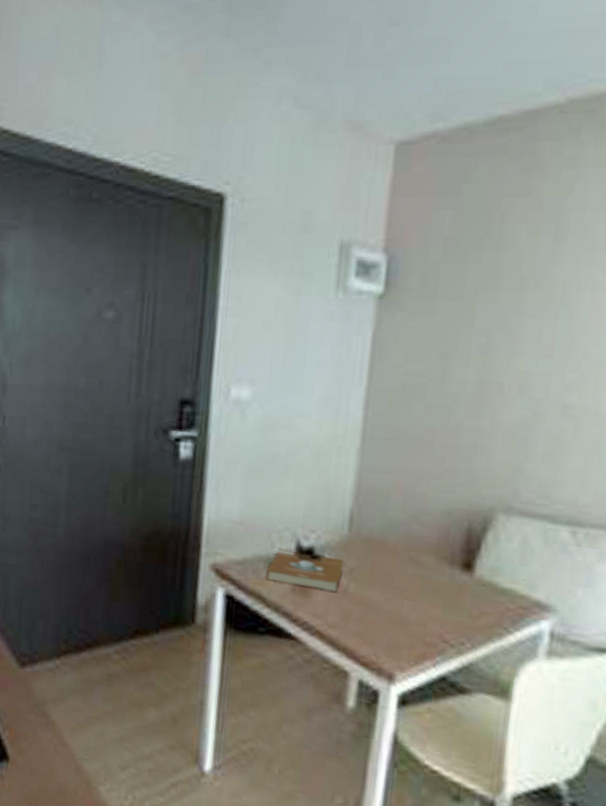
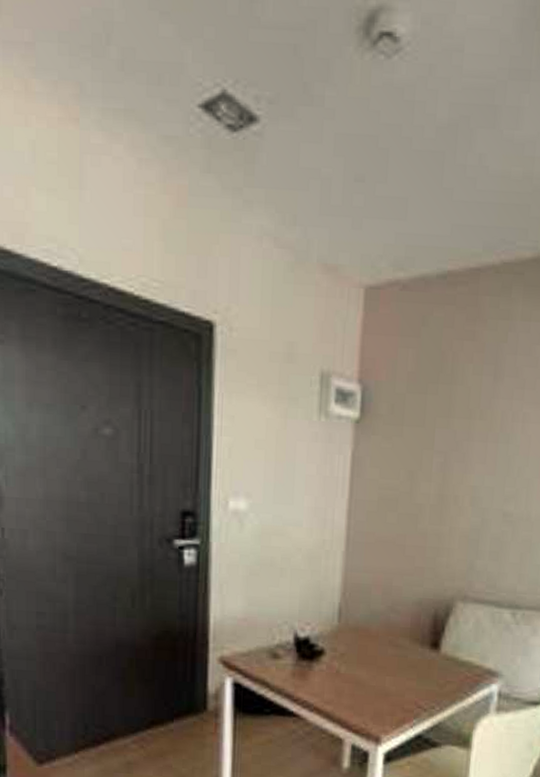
book: present [265,548,343,592] -> none [268,640,335,674]

